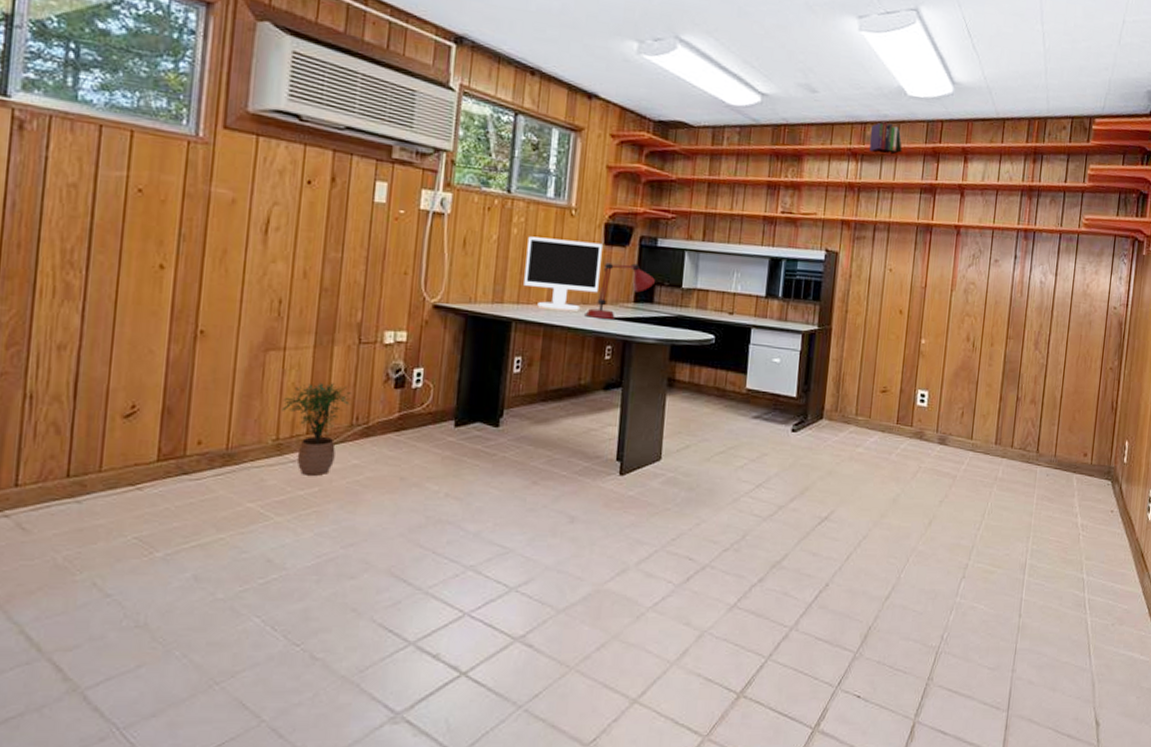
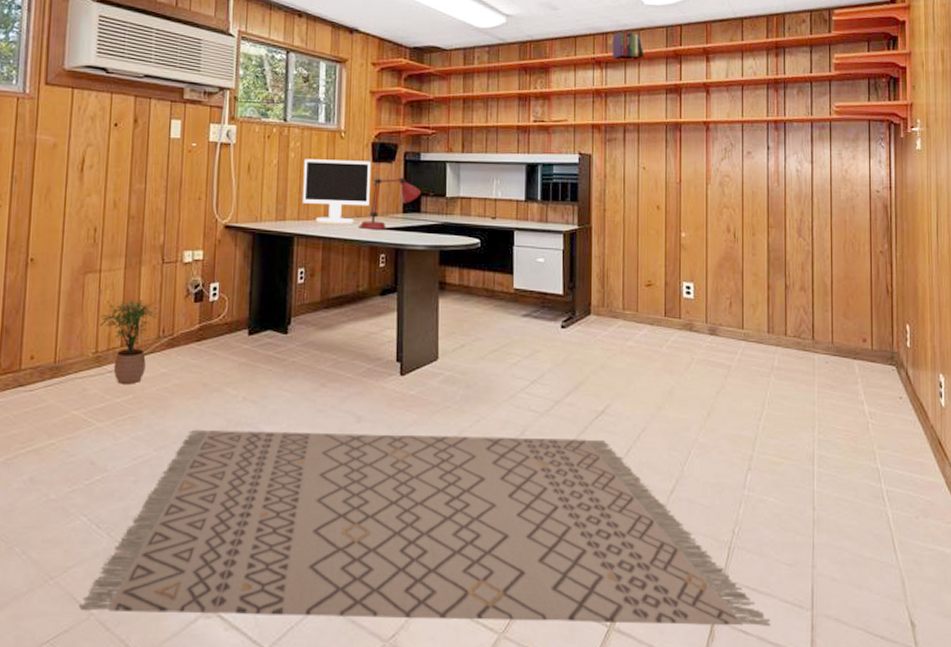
rug: none [247,526,968,727] -> present [78,429,771,626]

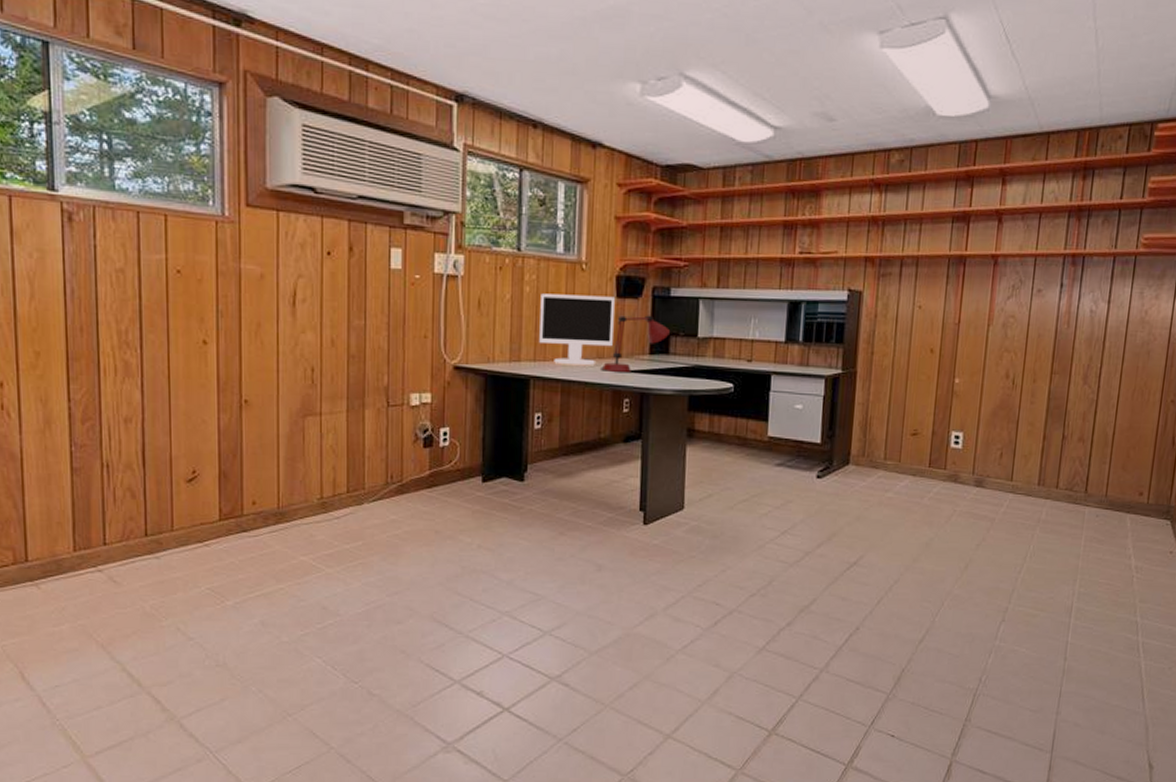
rug: present [78,429,771,626] -> none [318,576,1009,766]
potted plant: present [100,300,158,384] -> none [323,444,385,531]
books: present [612,31,644,60] -> none [894,147,931,183]

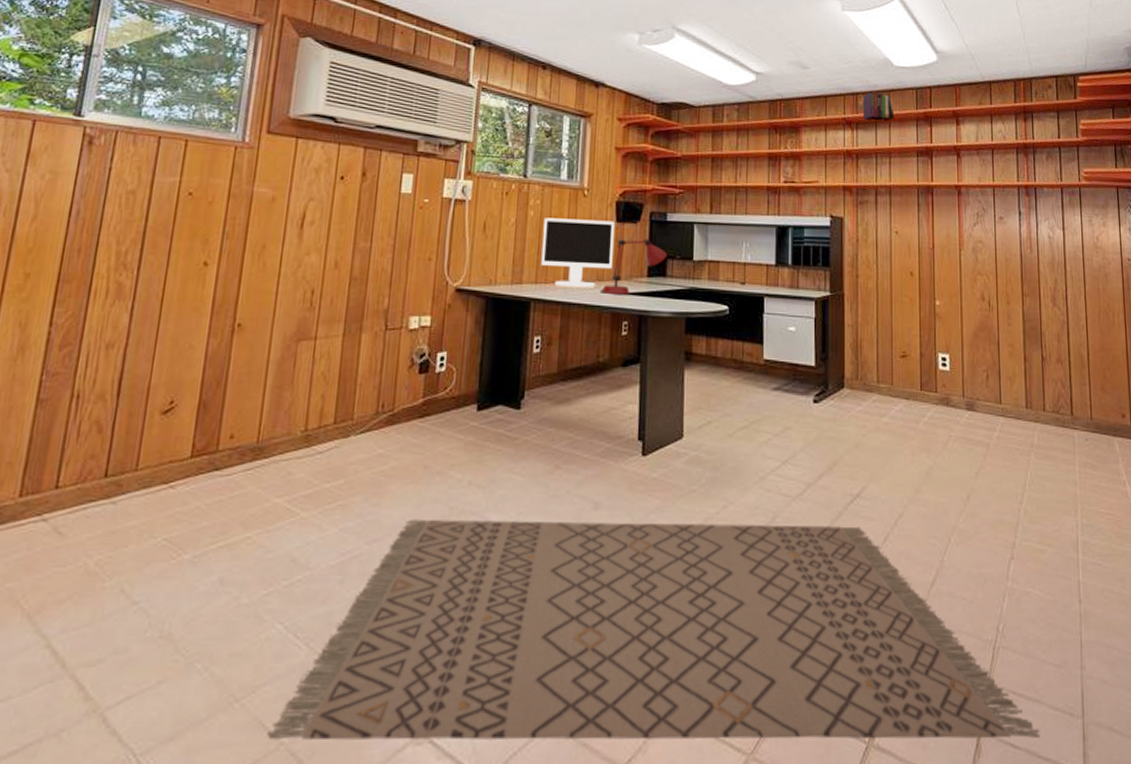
rug: none [318,576,1009,766] -> present [266,518,1040,740]
books: none [894,147,931,183] -> present [862,92,895,122]

